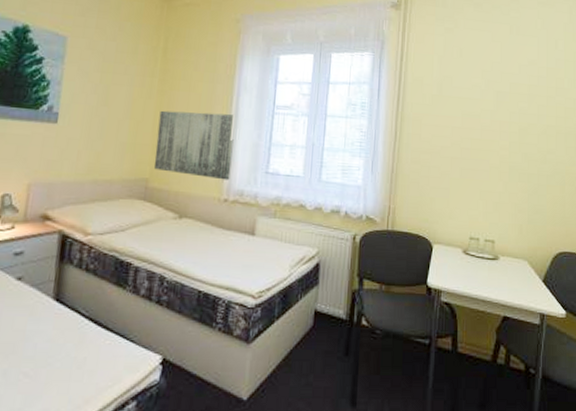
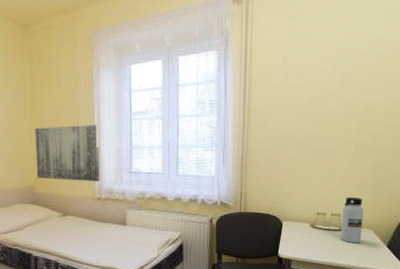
water bottle: none [494,222,518,276] -> present [340,197,363,243]

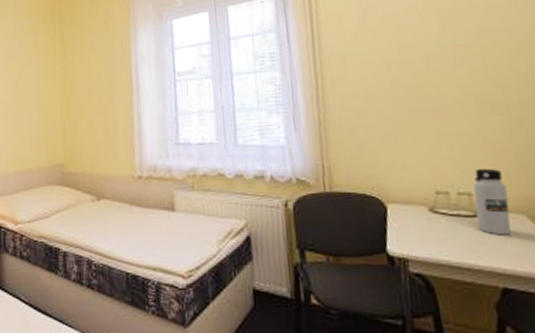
wall art: present [35,125,100,182] -> none [65,89,141,157]

